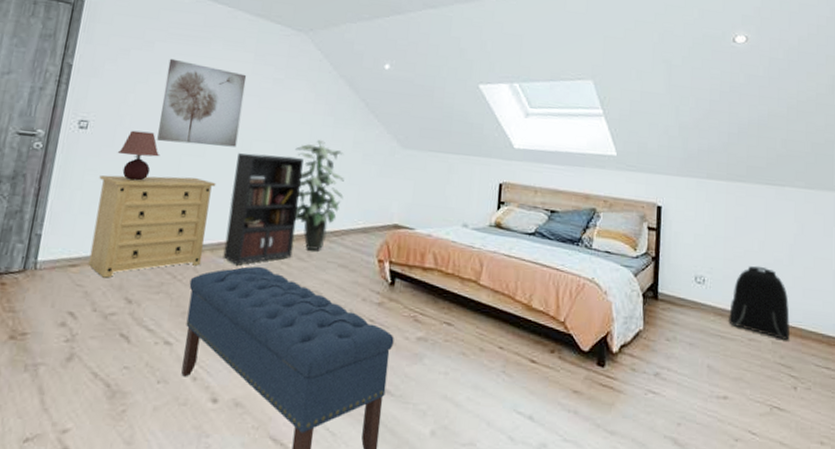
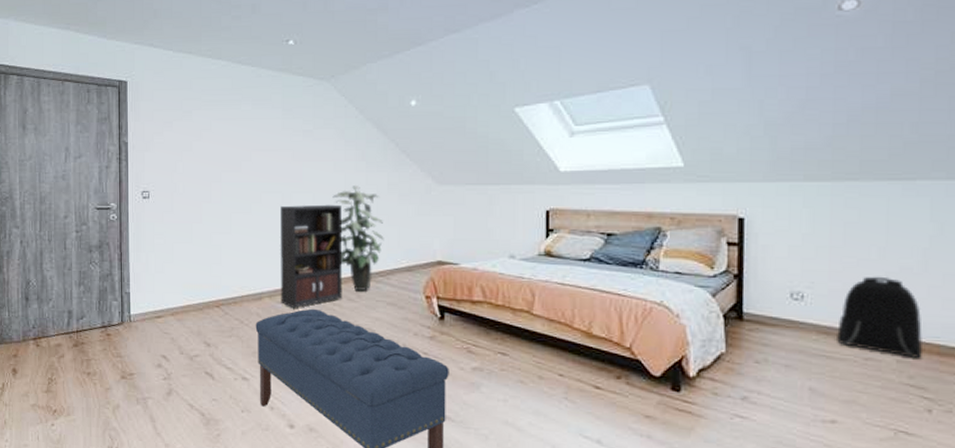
dresser: present [88,175,216,278] -> none [166,233,265,326]
table lamp: present [117,130,160,181] -> none [177,195,213,240]
wall art: present [157,58,247,147] -> none [207,124,278,202]

